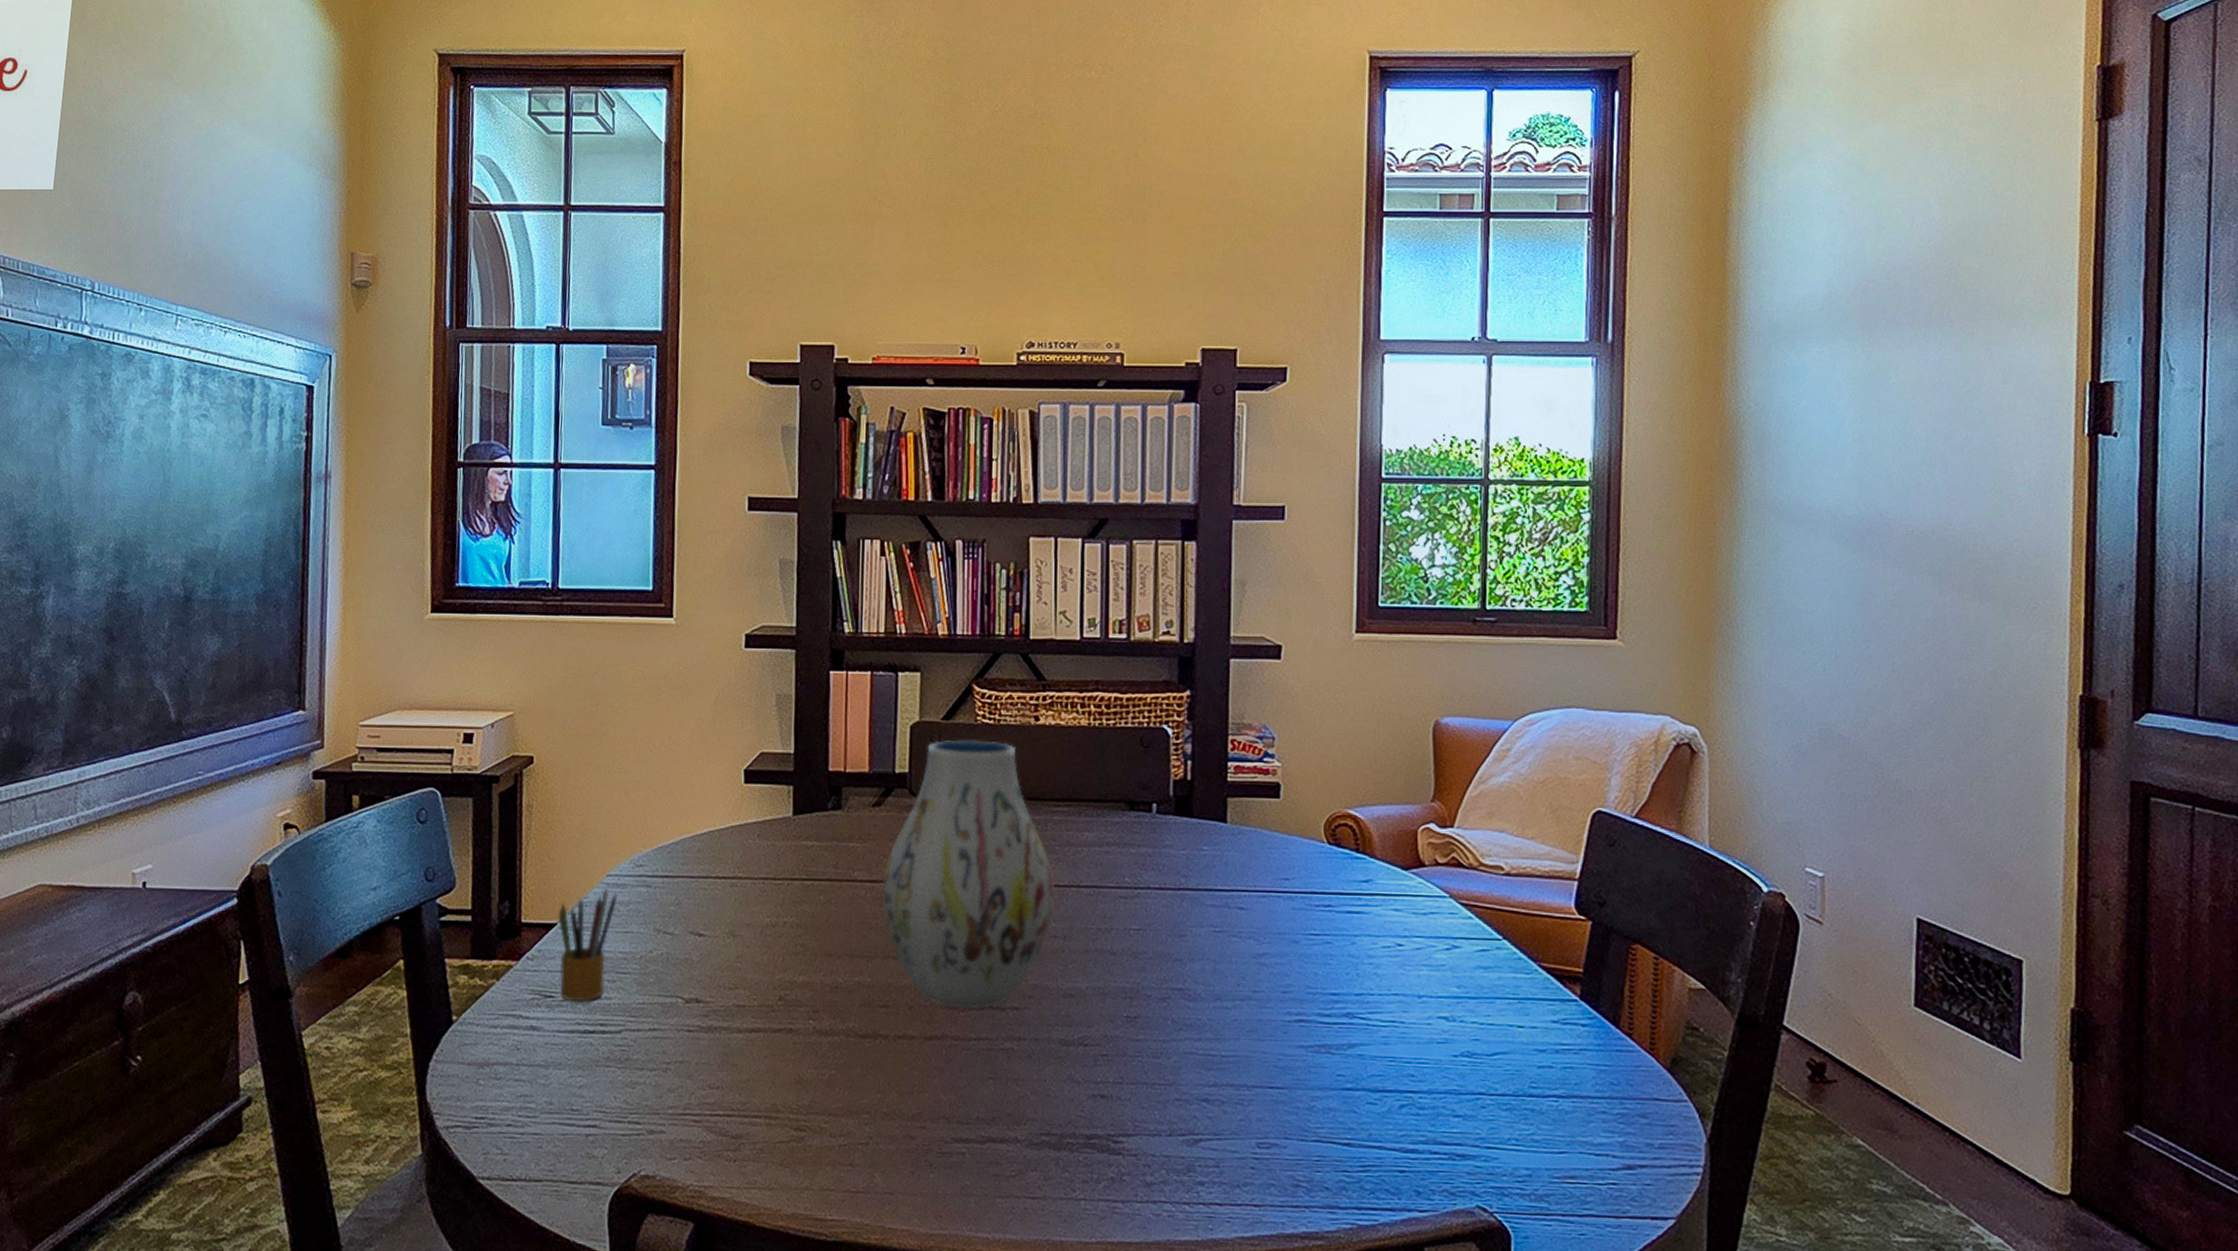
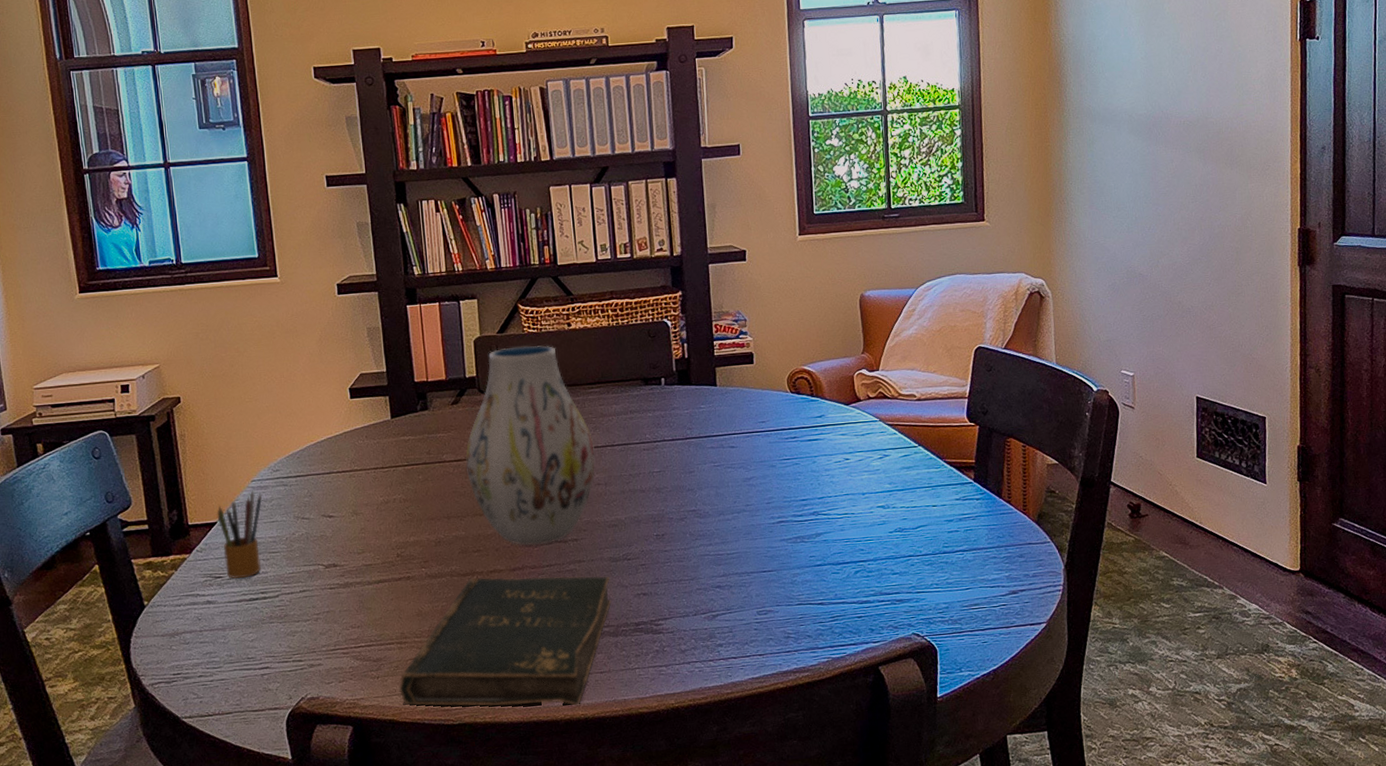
bible: none [761,1042,1057,1241] -> present [399,576,612,707]

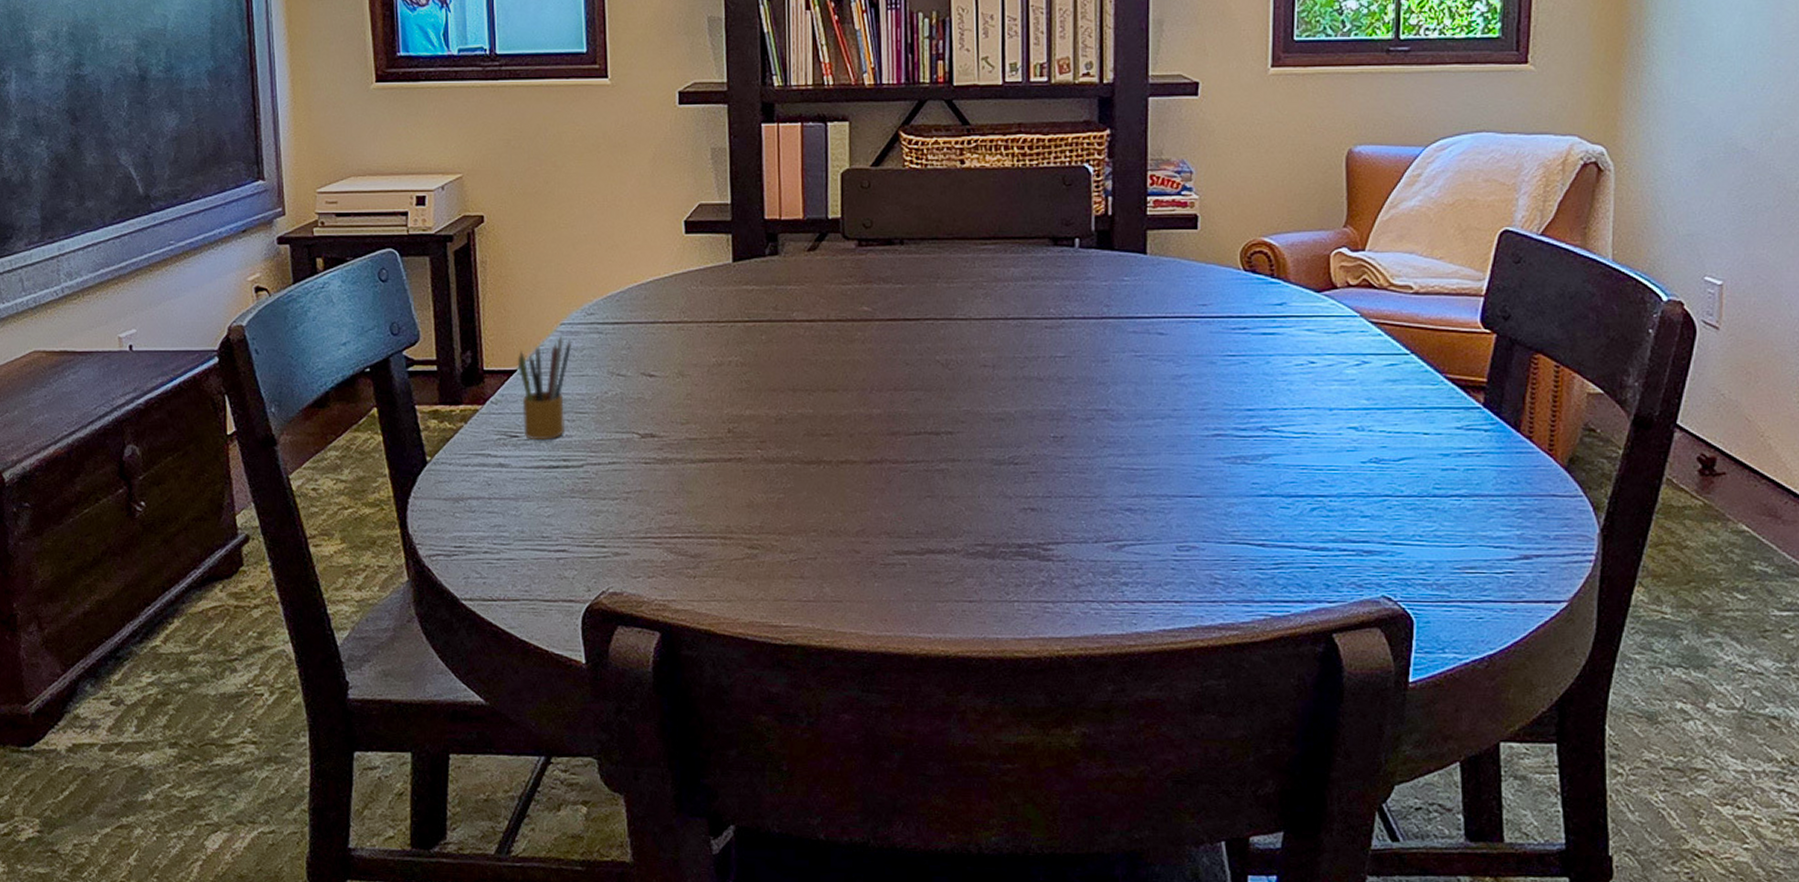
bible: present [399,576,612,707] -> none [719,467,990,640]
vase: present [465,345,596,546] -> none [819,184,983,435]

